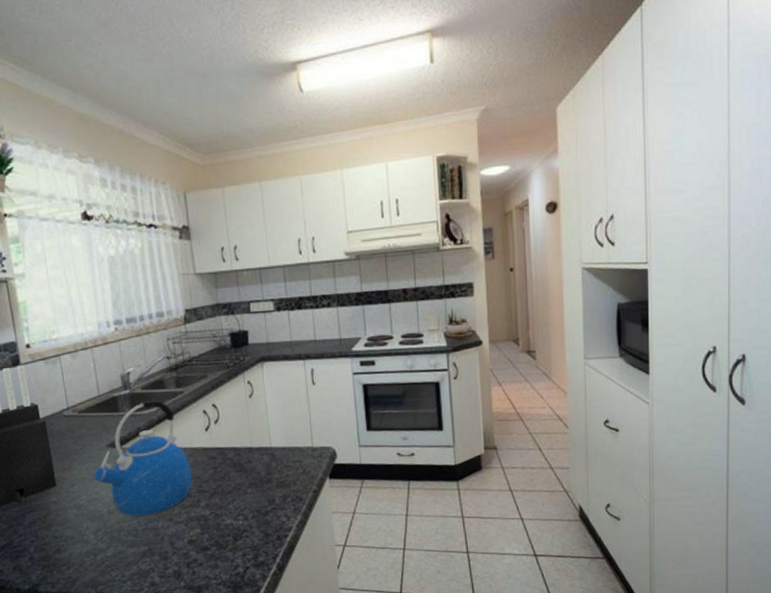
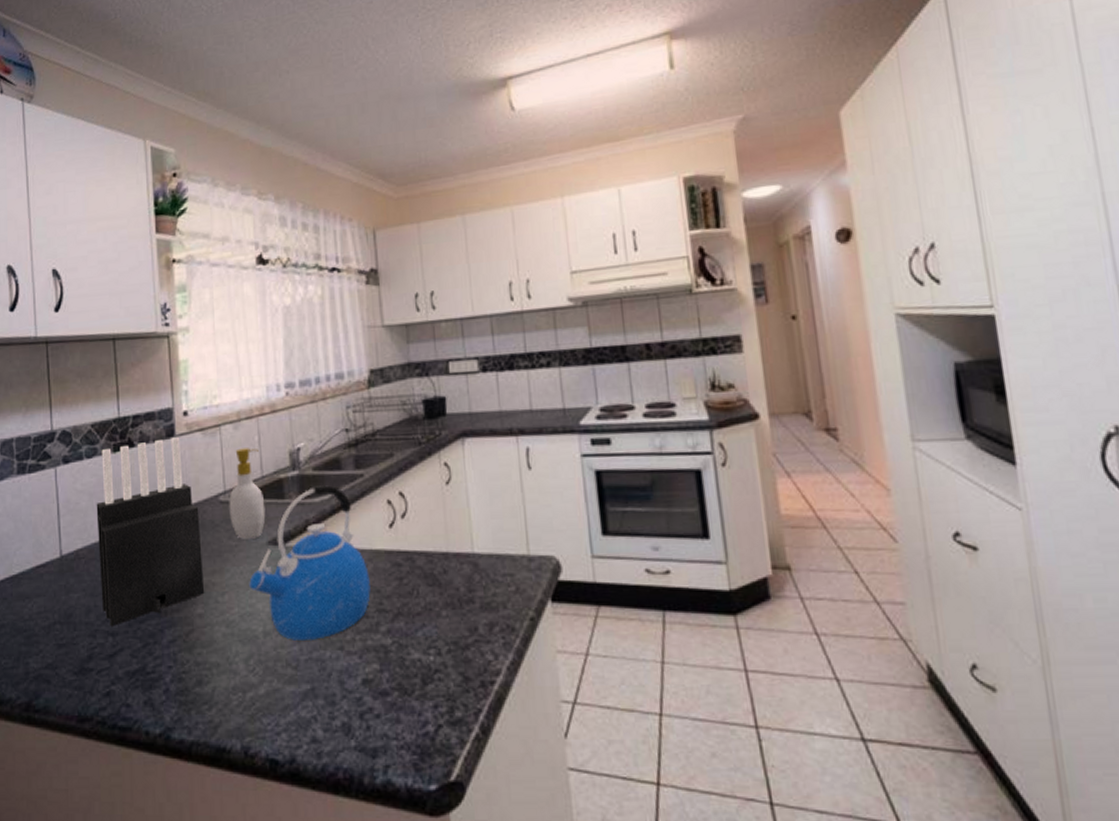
soap bottle: none [72,373,104,445] -> present [229,448,266,541]

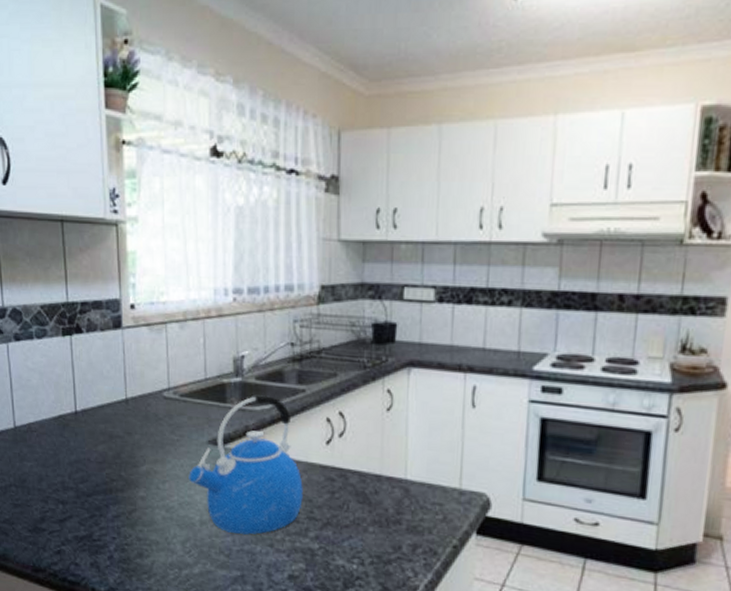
knife block: present [96,436,205,626] -> none [46,328,147,496]
soap bottle: present [229,448,266,541] -> none [172,348,207,437]

